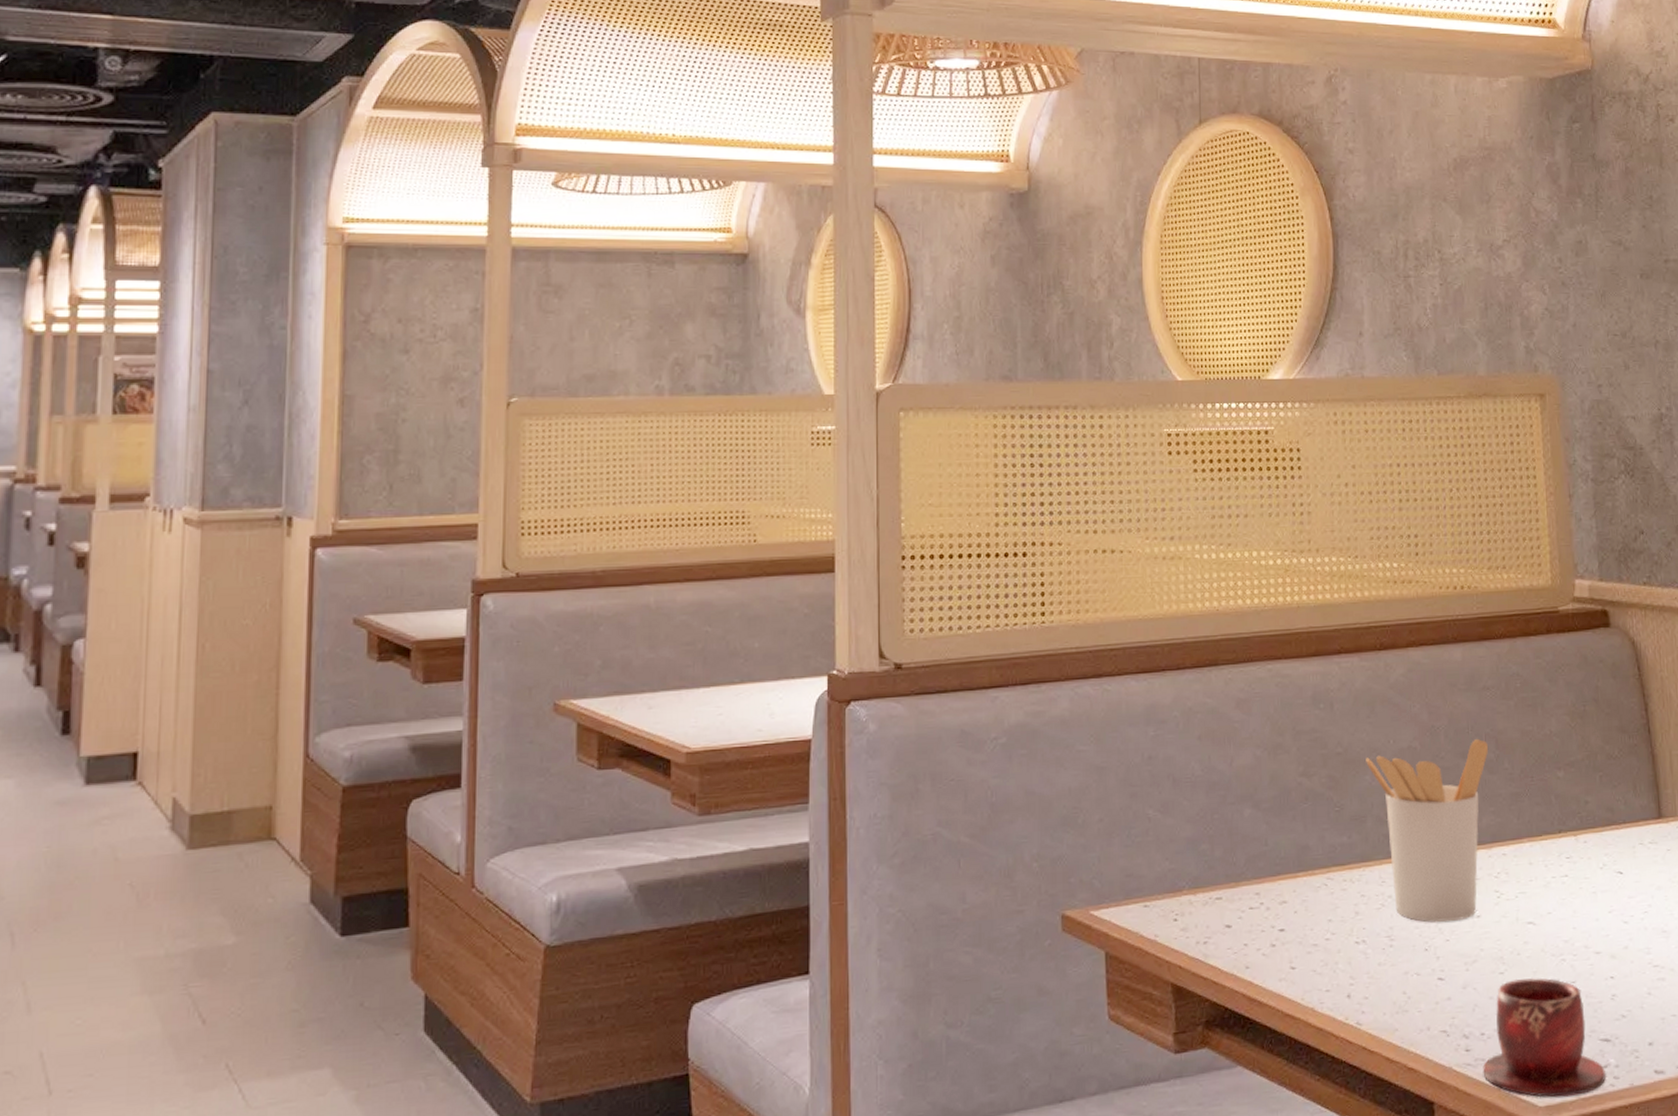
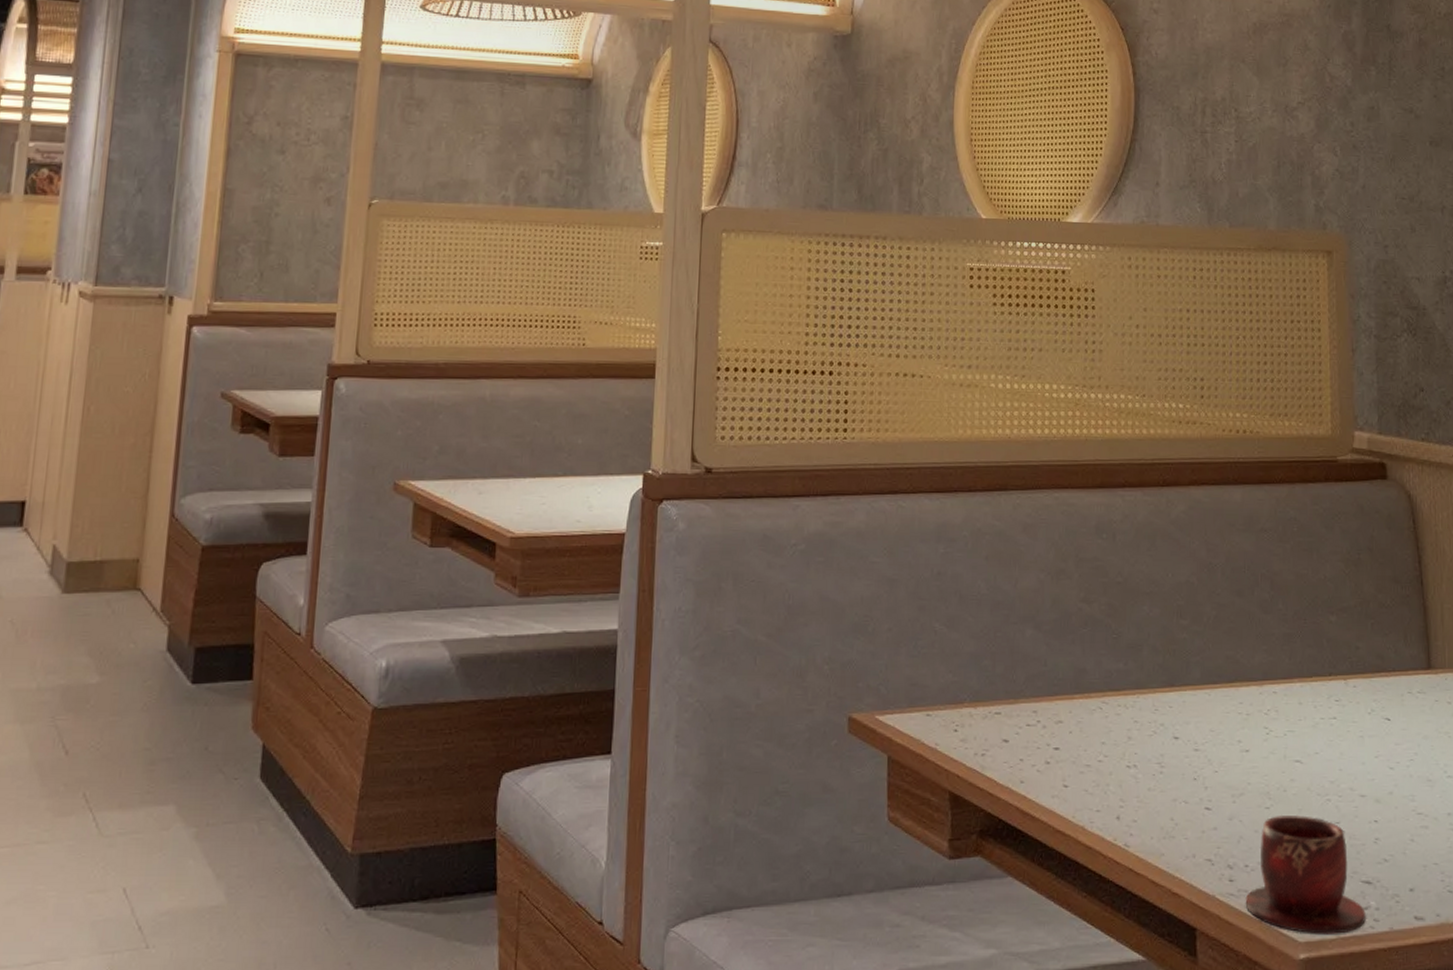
utensil holder: present [1366,738,1489,923] -> none [1144,578,1264,753]

